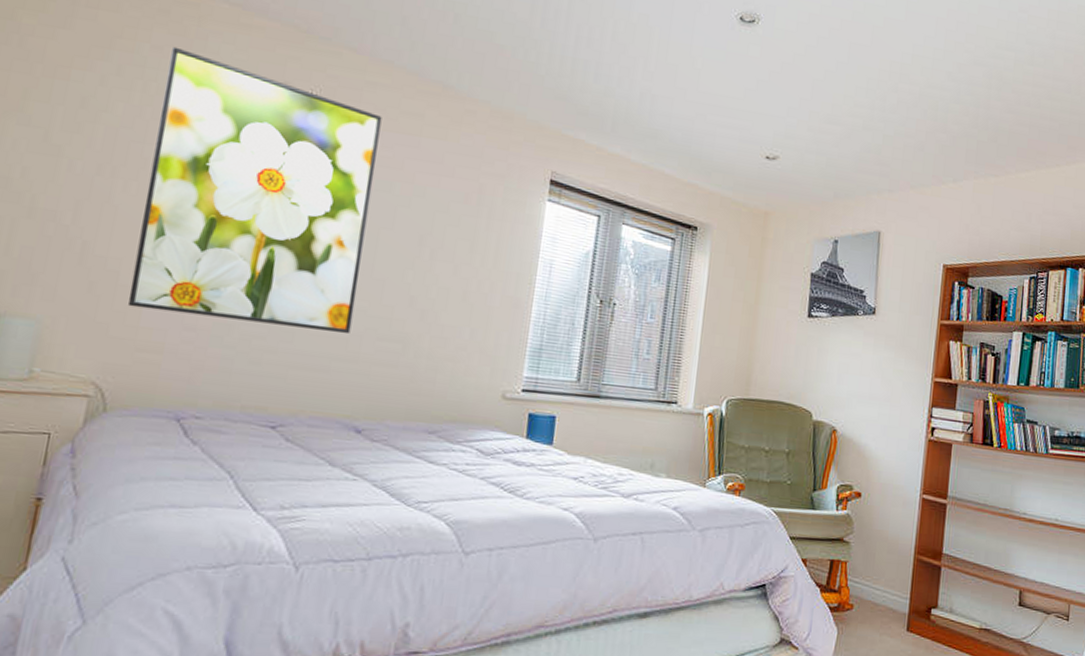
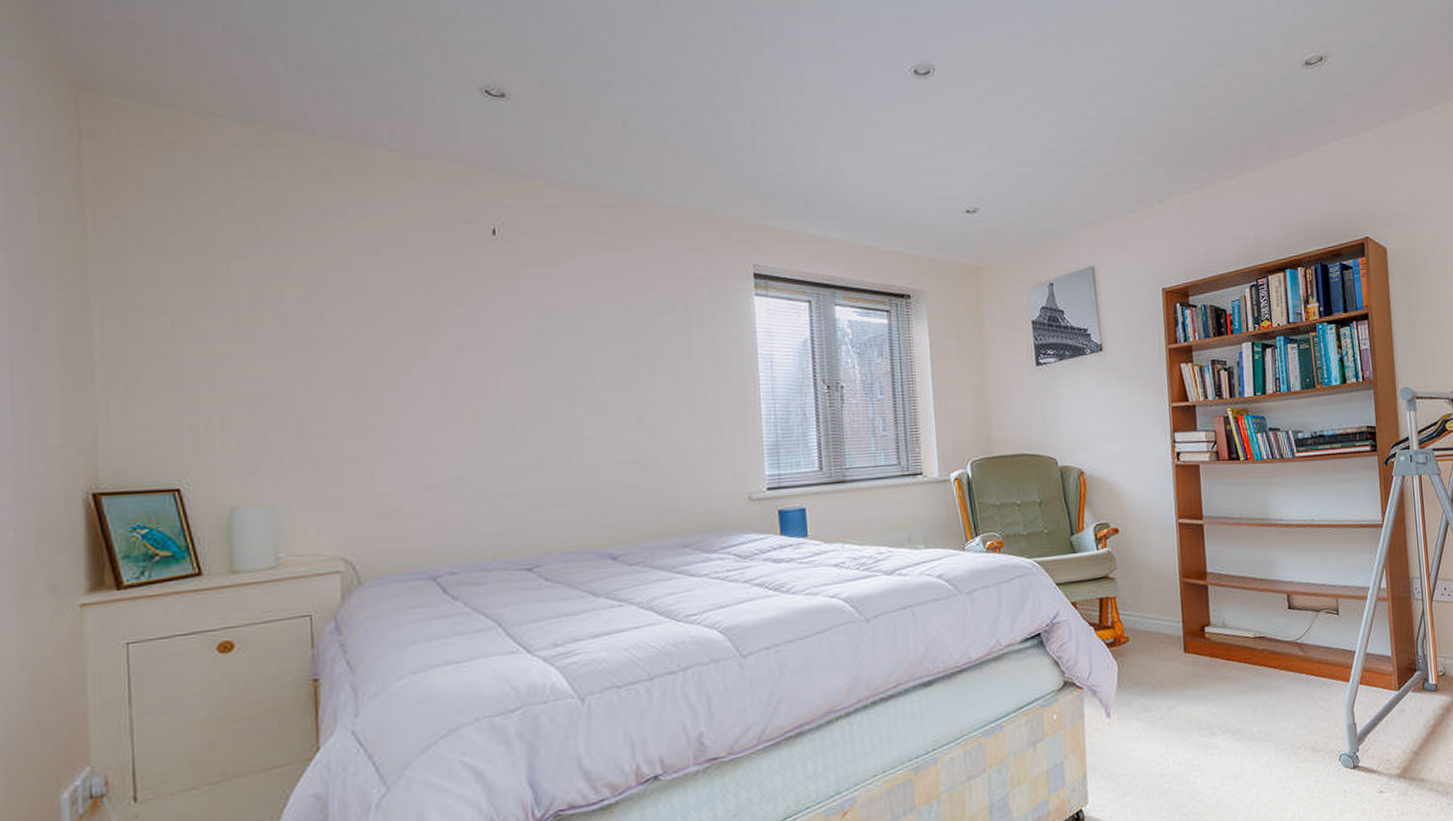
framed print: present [128,46,382,334] -> none [342,205,585,477]

